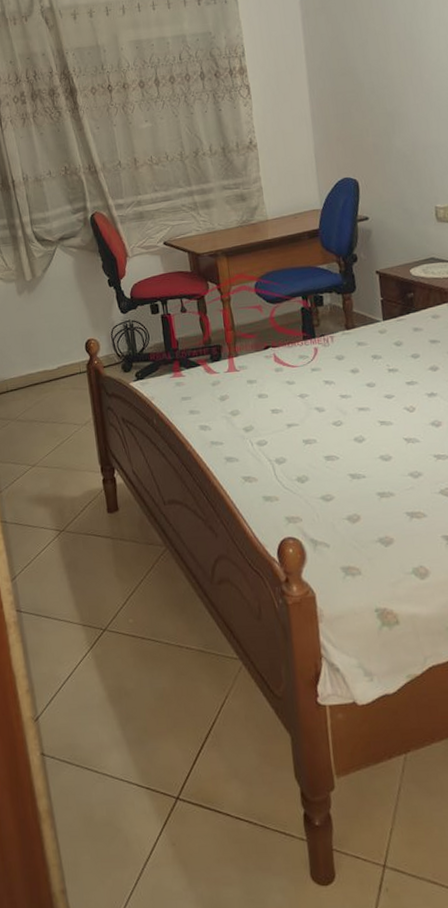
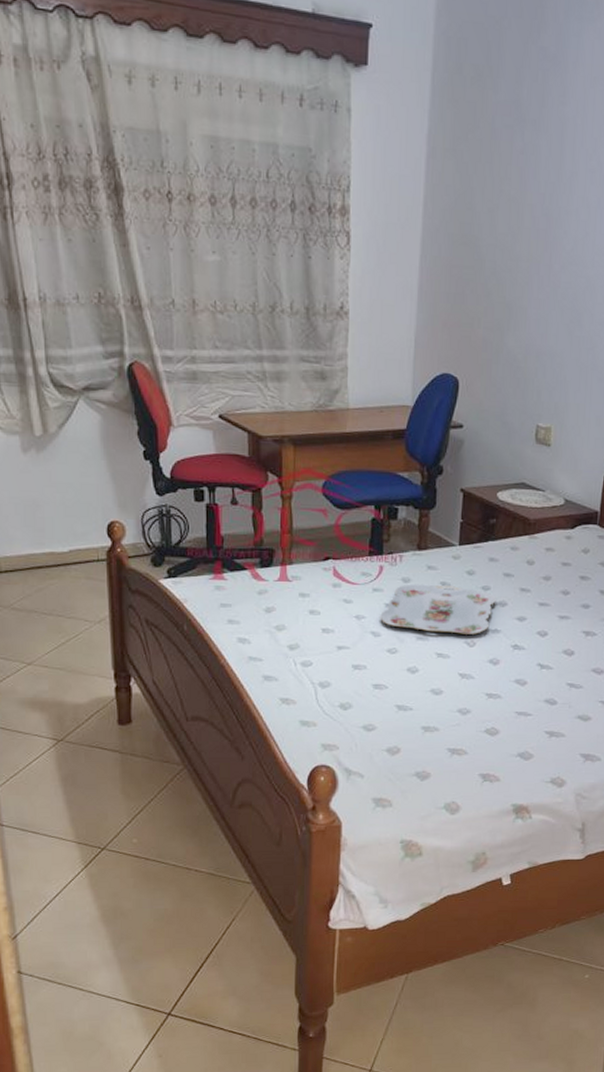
serving tray: none [321,357,427,403] -> present [380,584,496,634]

